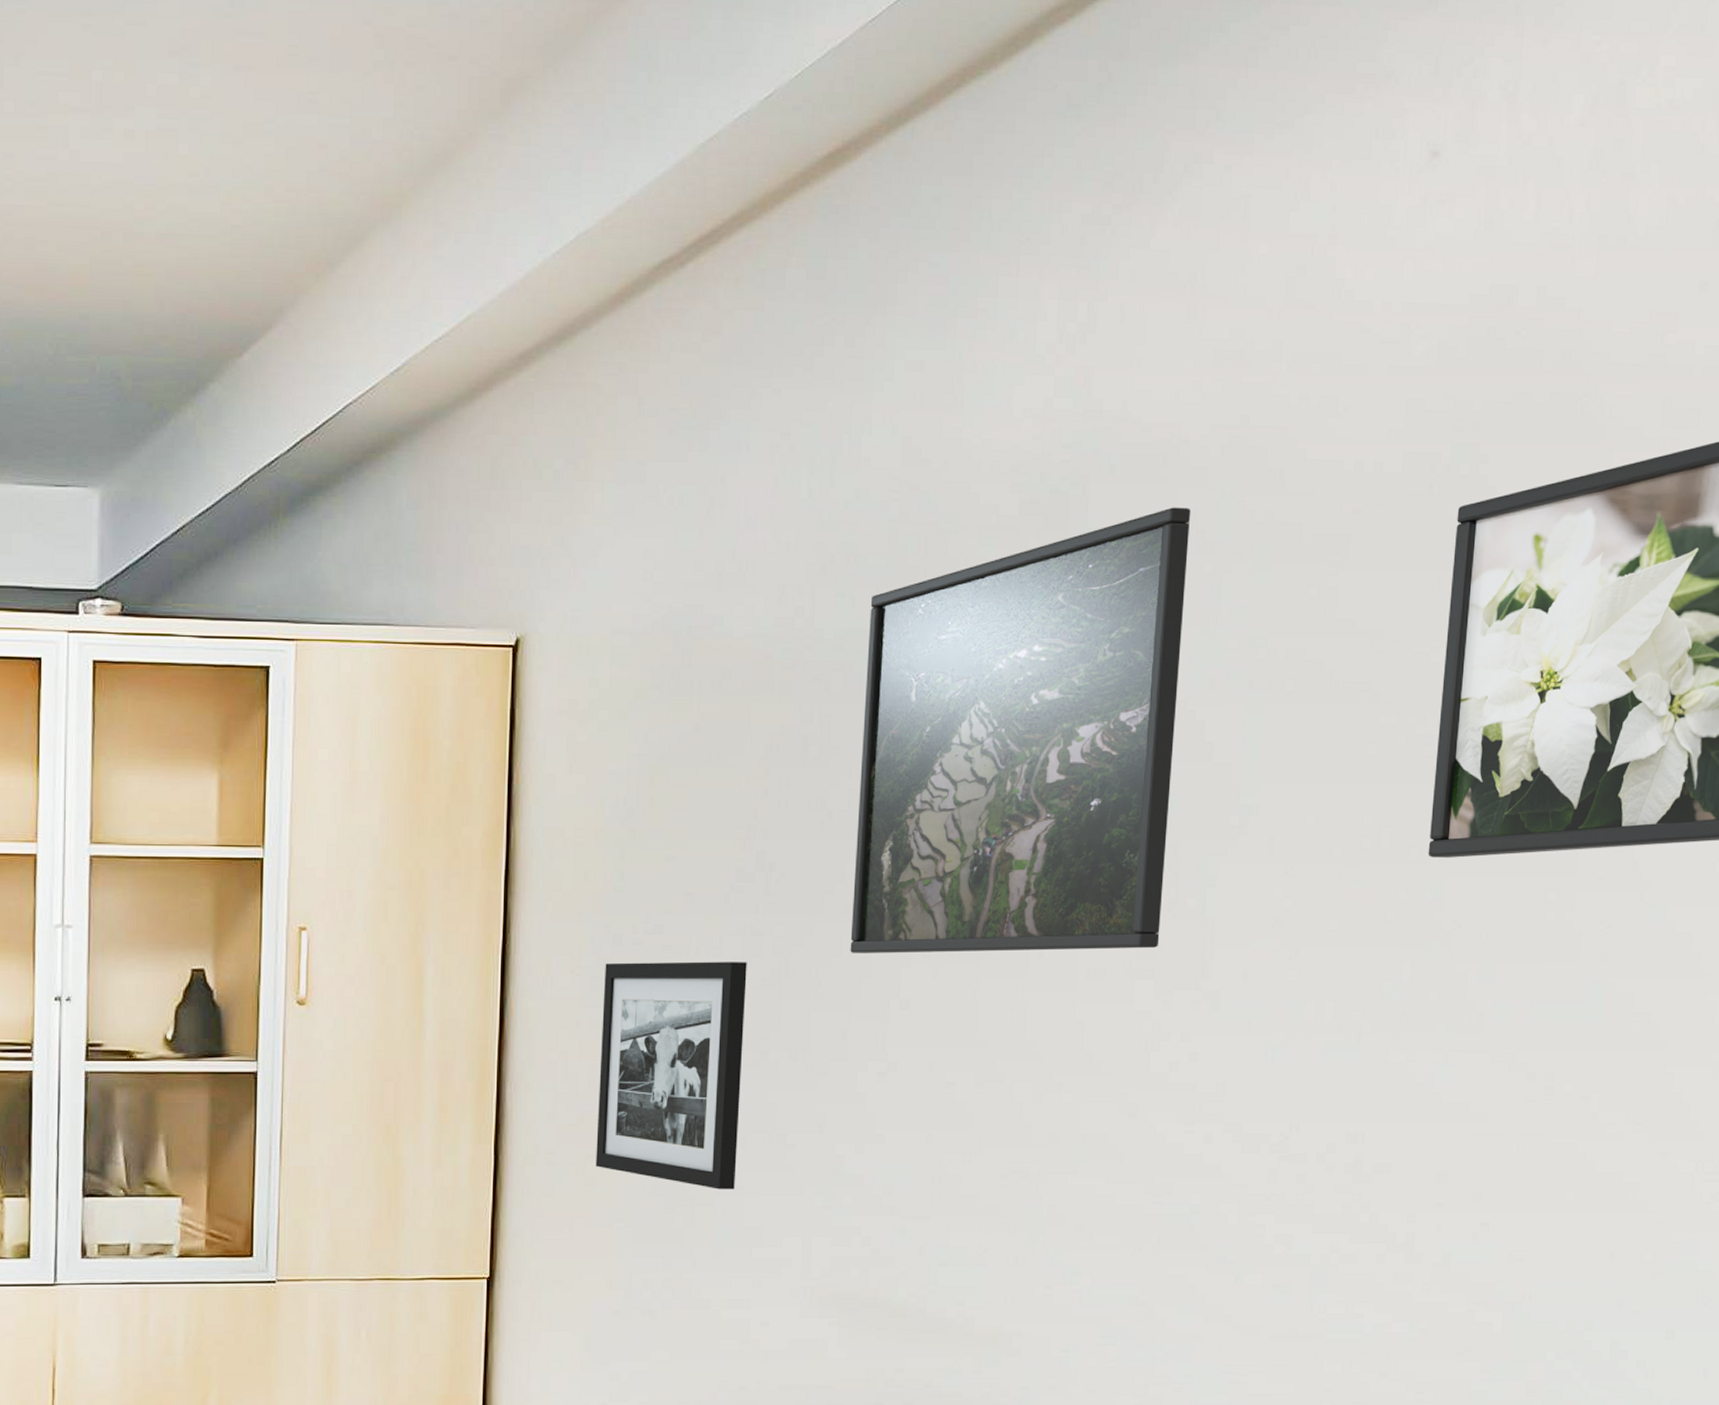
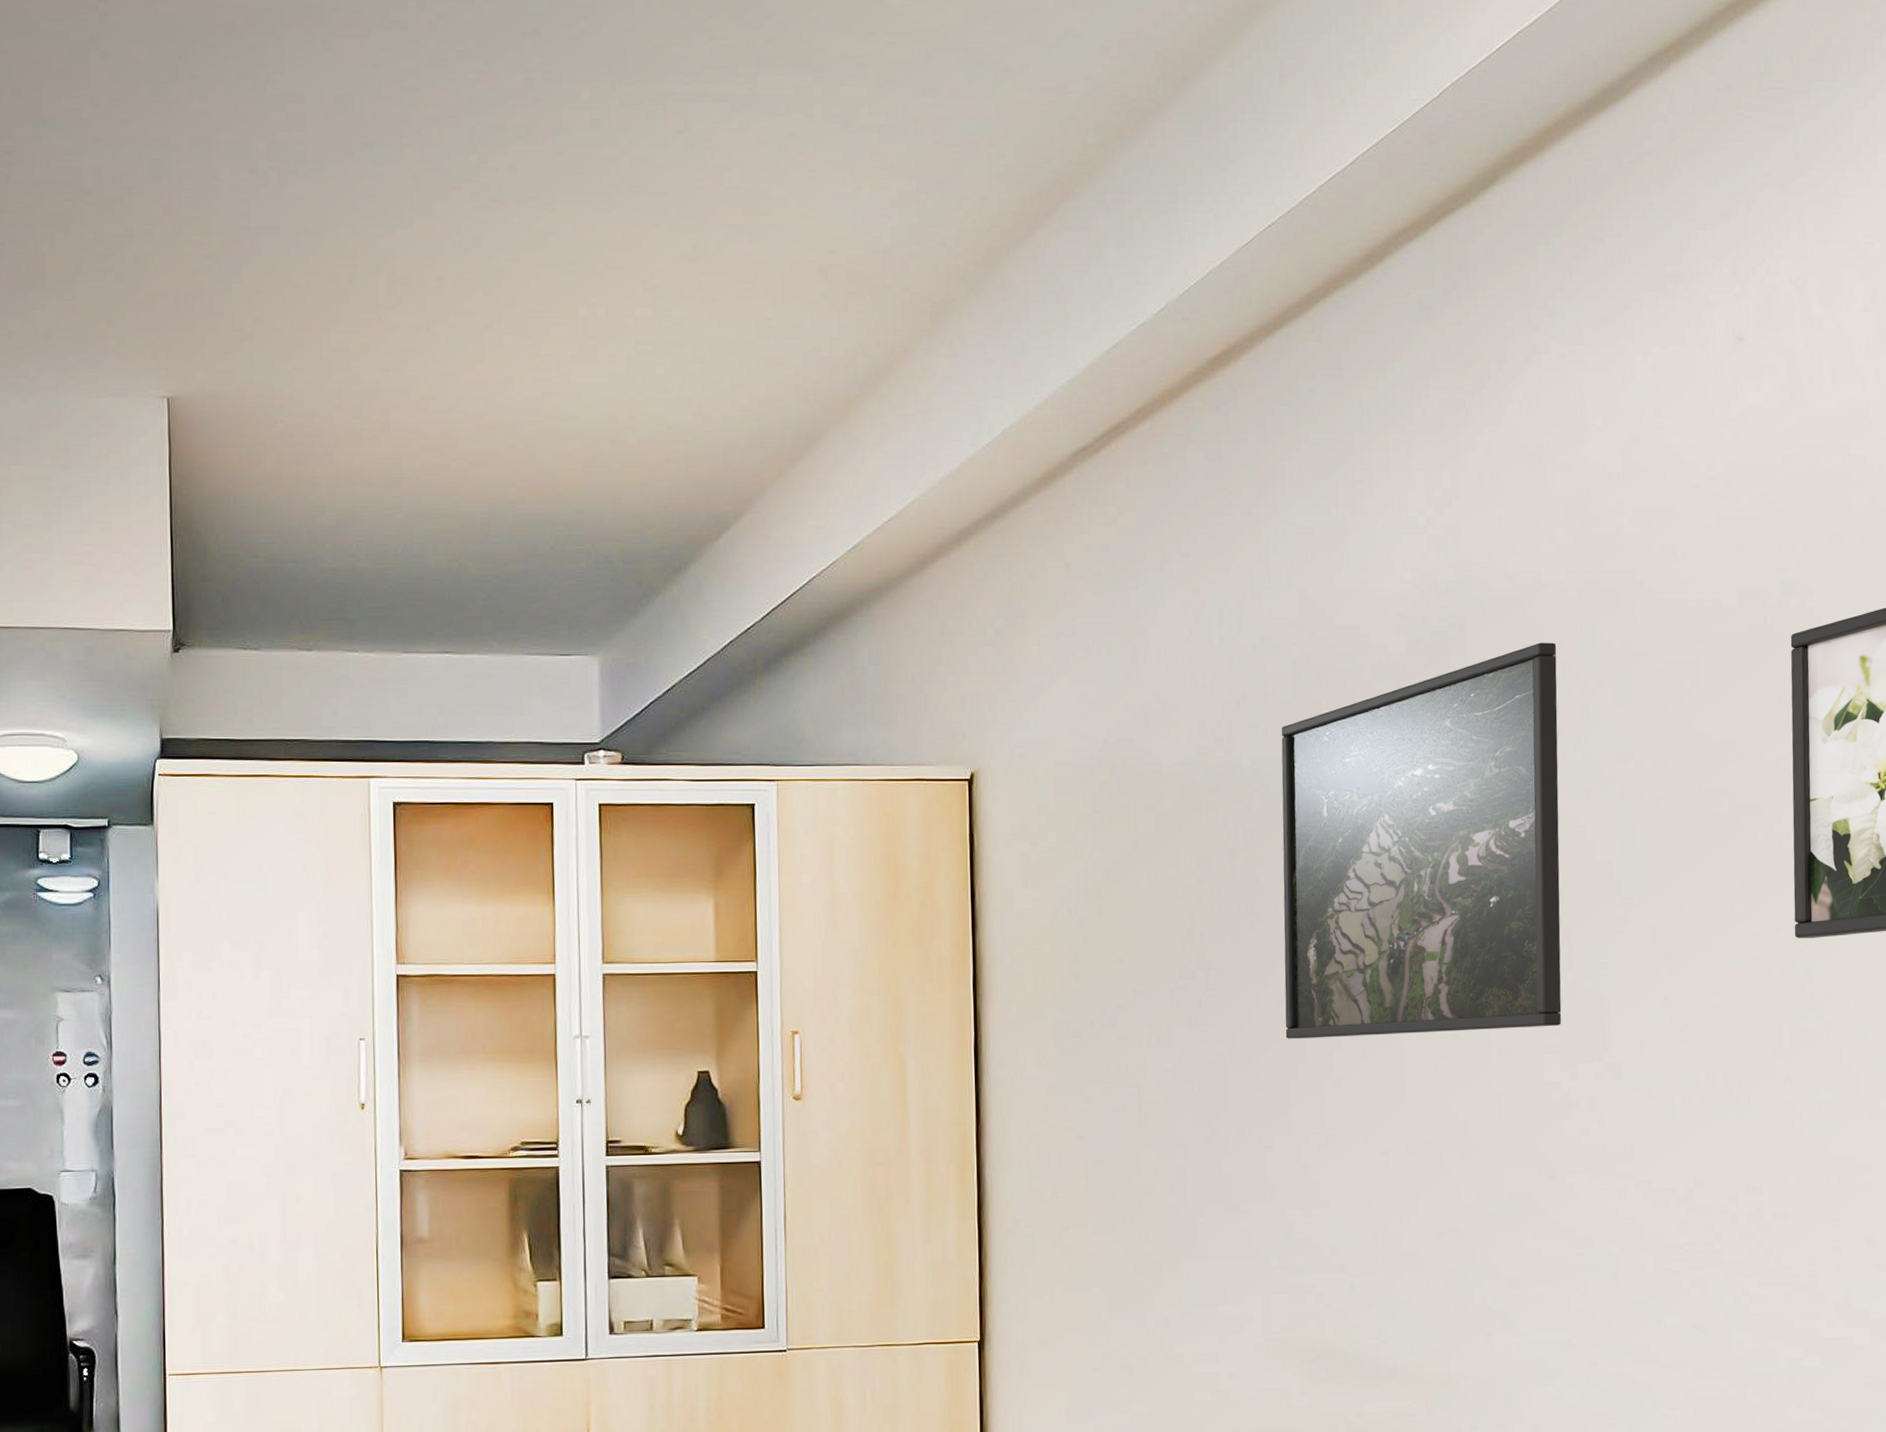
picture frame: present [595,961,747,1190] -> none [1067,1049,1198,1255]

